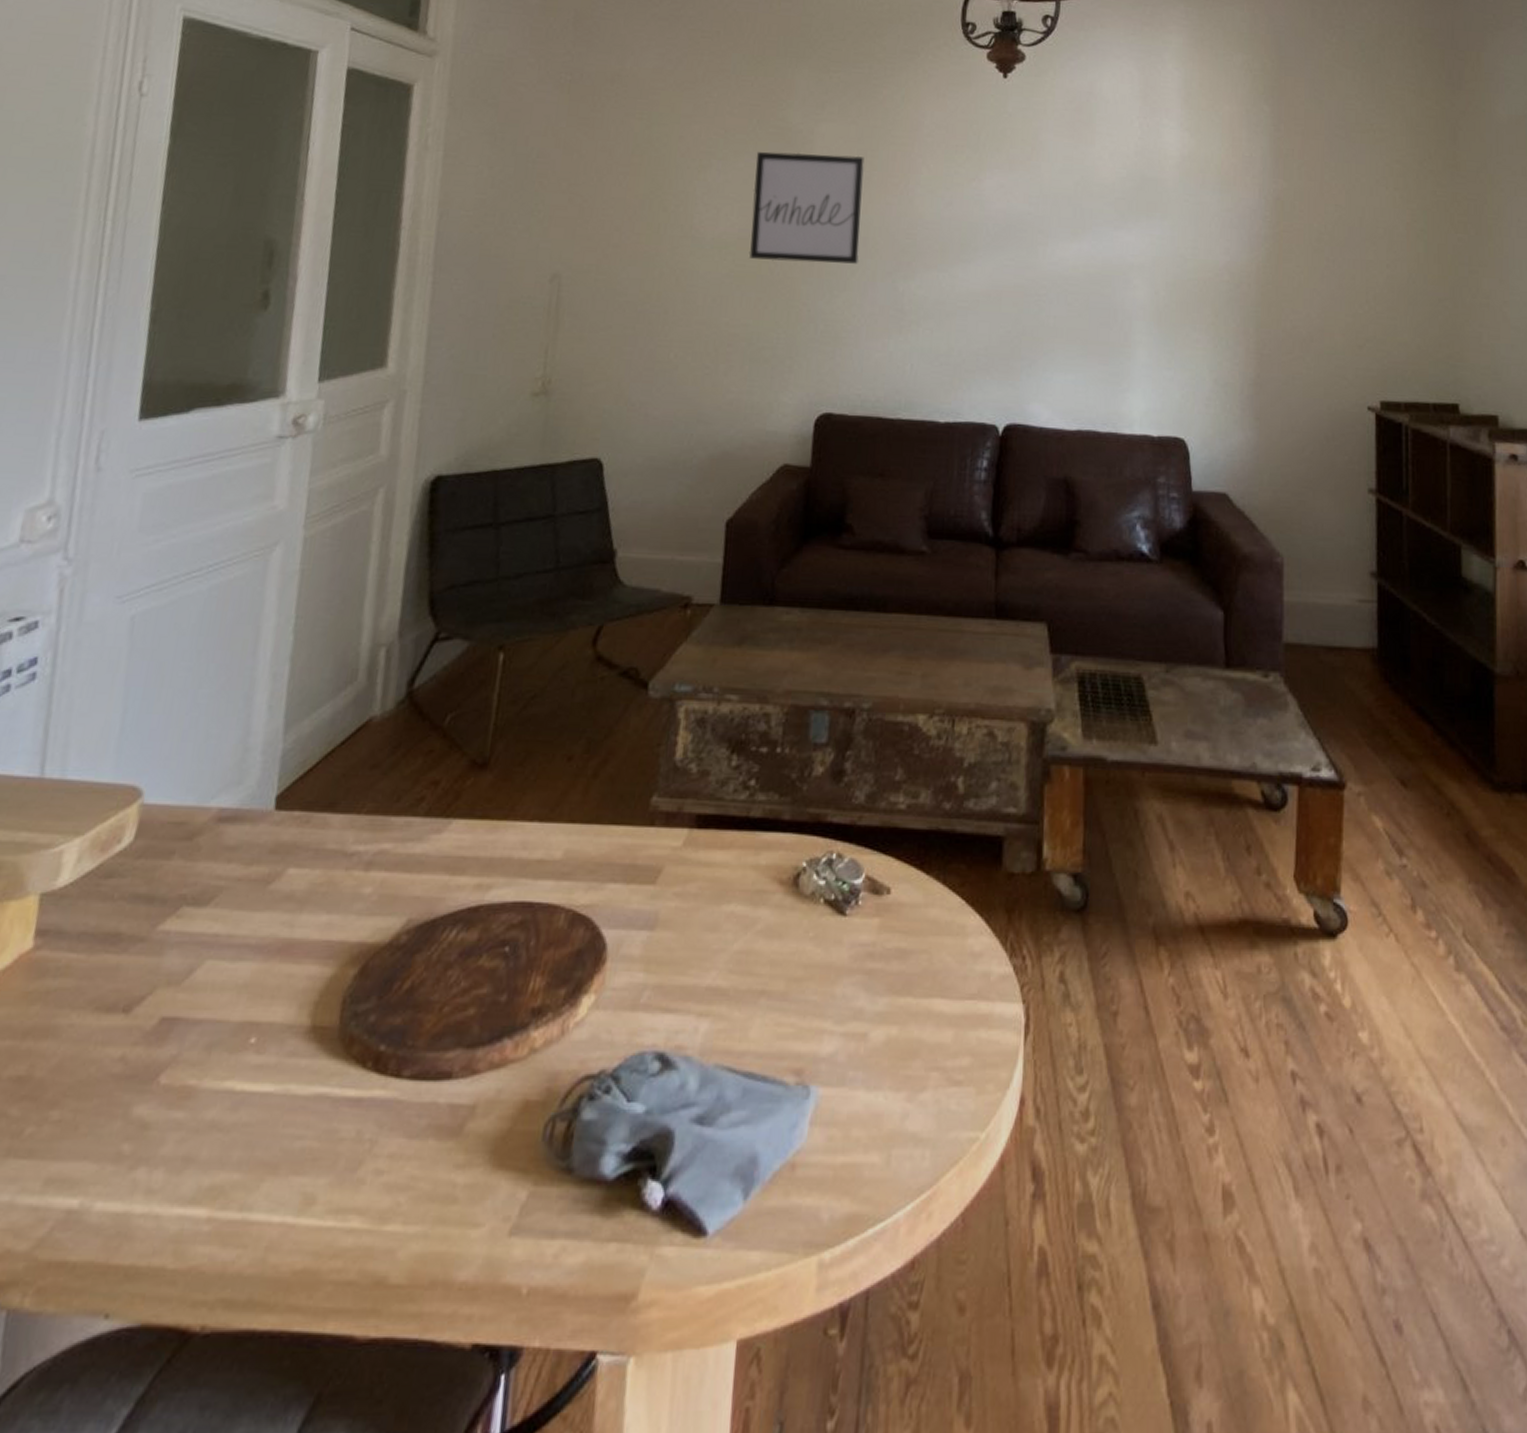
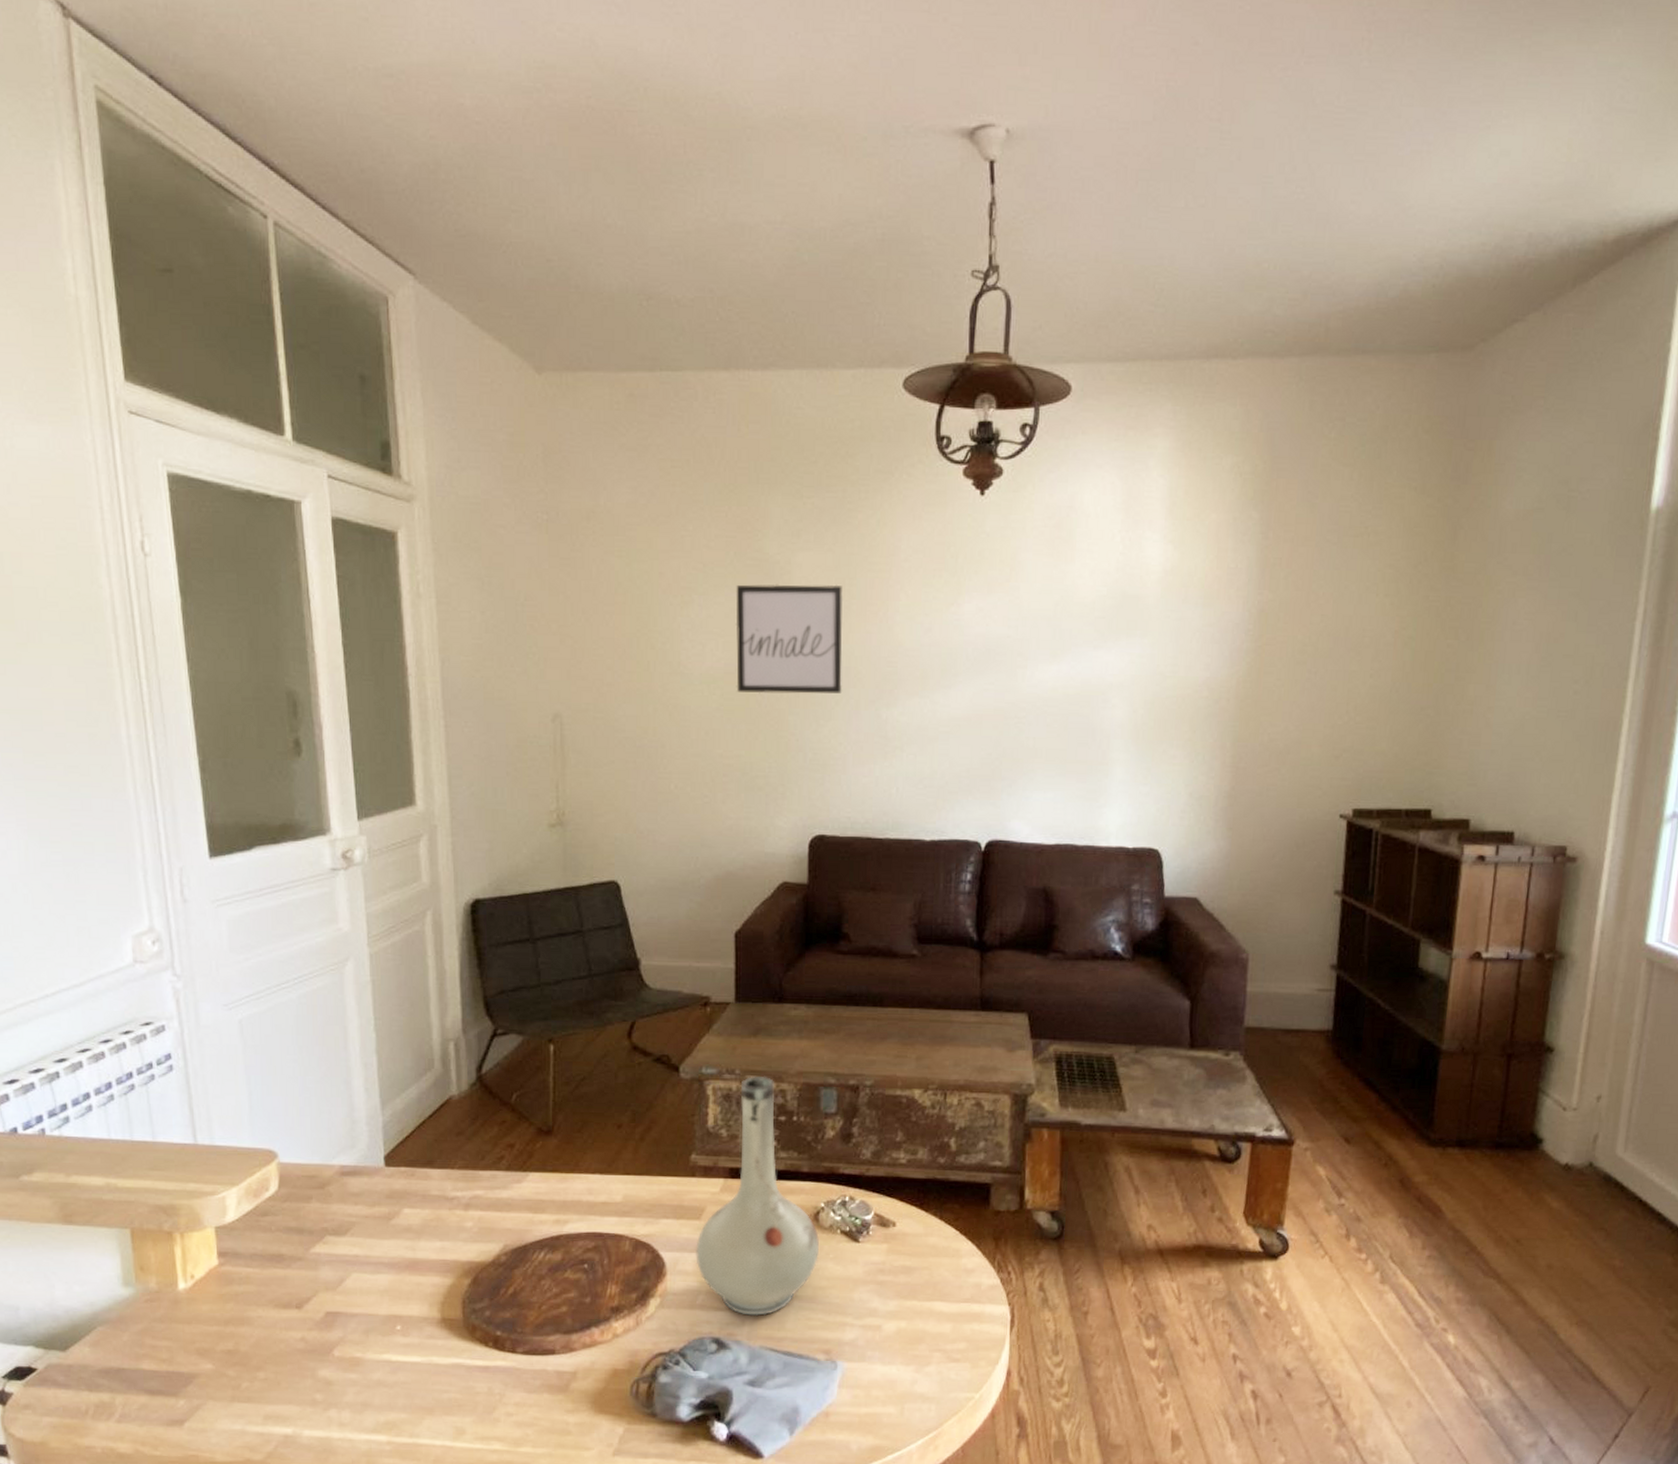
vase: none [645,695,798,1020] -> present [696,1075,819,1316]

